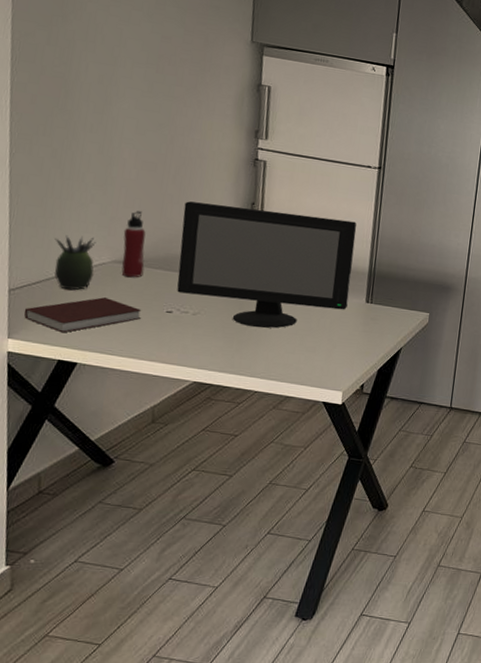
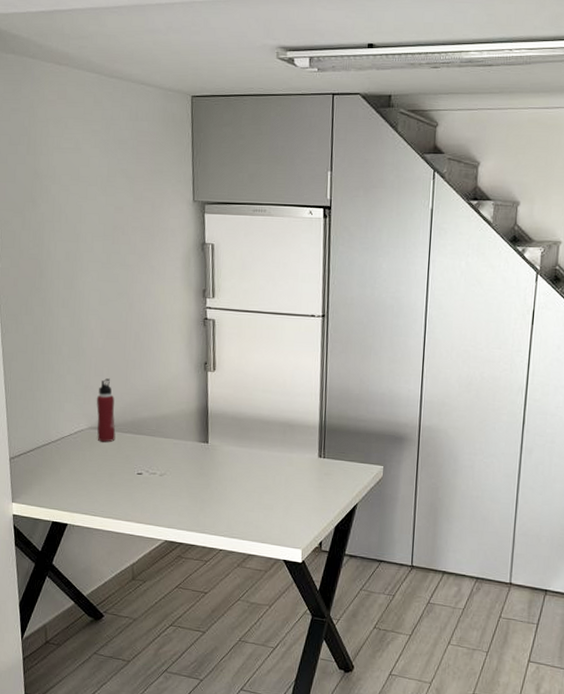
notebook: present [23,297,142,333] -> none [22,462,117,497]
succulent plant: present [54,235,96,290] -> none [41,405,75,457]
computer monitor: present [177,201,357,329] -> none [144,365,305,487]

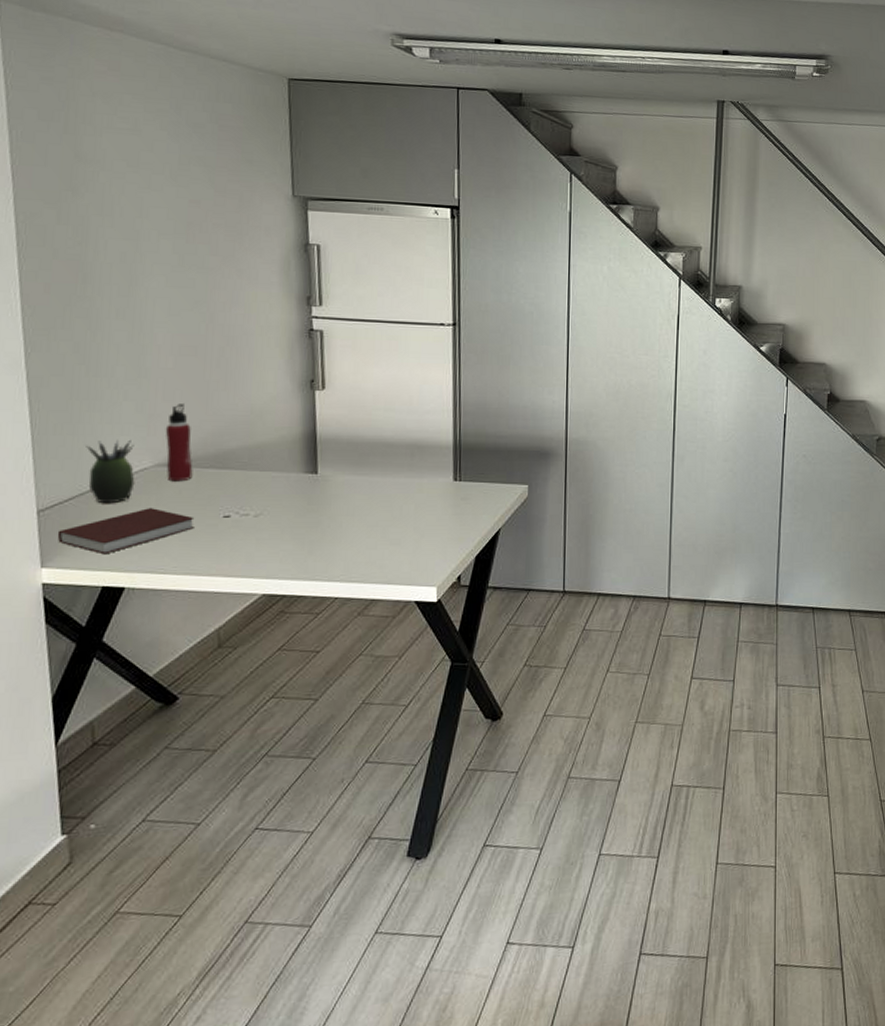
notebook: none [22,462,117,497] -> present [57,508,195,555]
succulent plant: none [41,405,75,457] -> present [86,439,135,504]

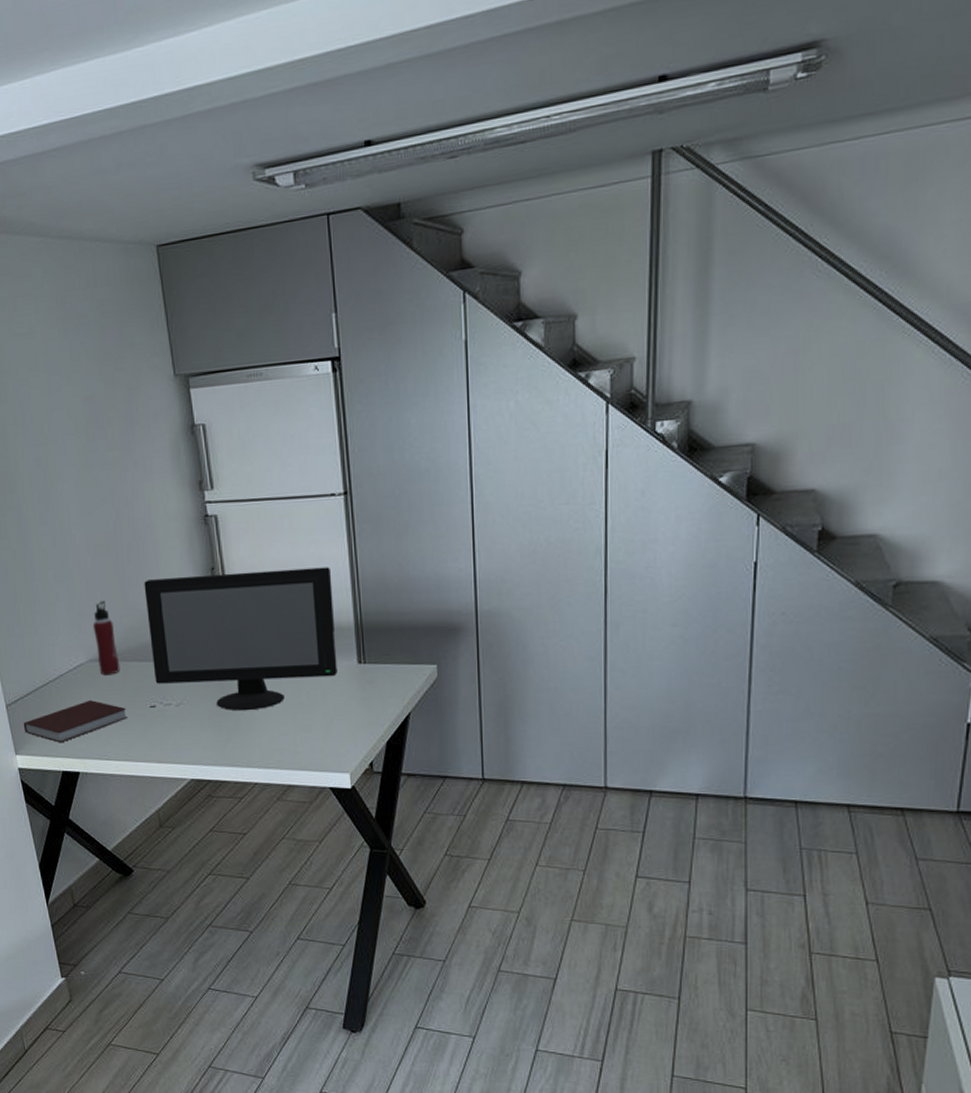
succulent plant: present [86,439,135,504] -> none [33,637,75,698]
computer monitor: none [232,386,435,524] -> present [144,567,337,711]

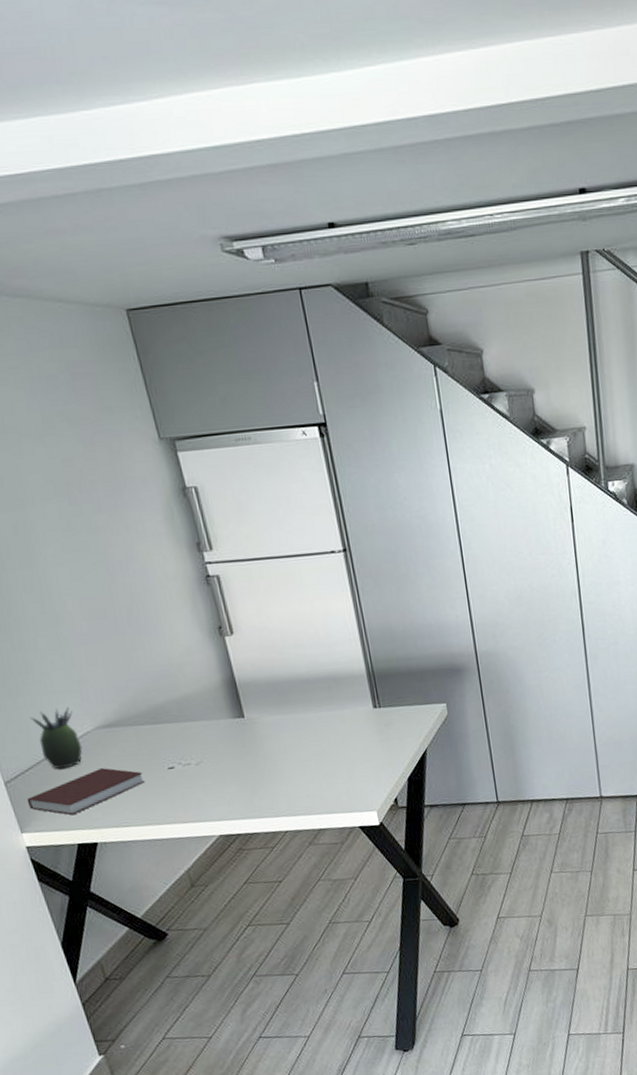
succulent plant: none [33,637,75,698] -> present [30,706,83,769]
water bottle: present [92,601,120,675] -> none [96,666,132,742]
computer monitor: present [144,567,337,711] -> none [148,620,355,764]

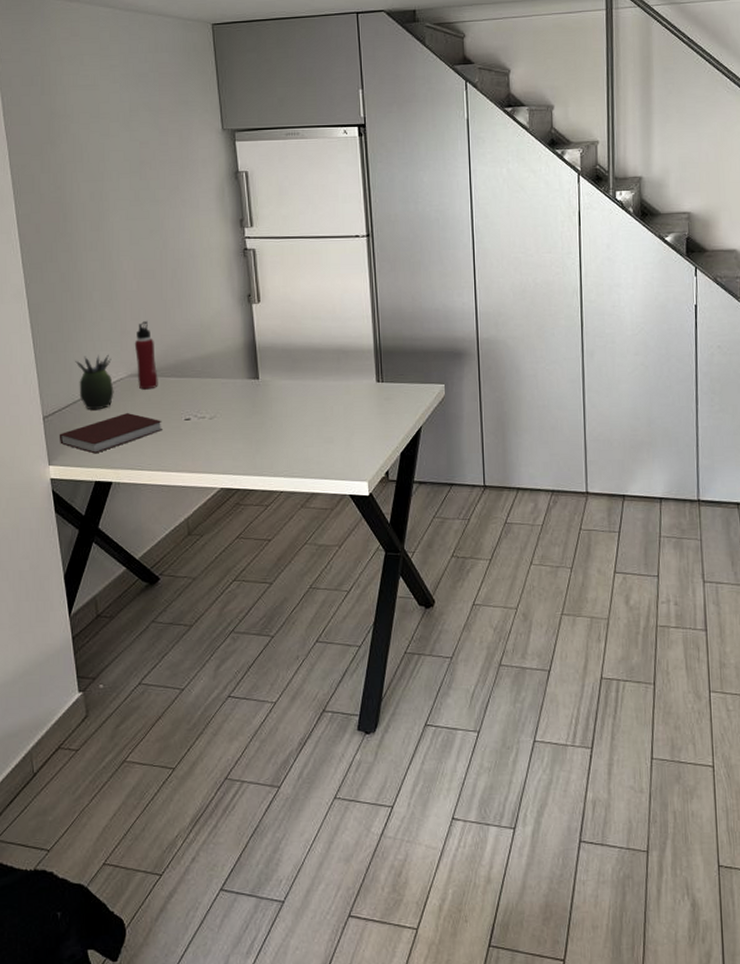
water bottle: none [96,666,132,742] -> present [134,321,158,390]

